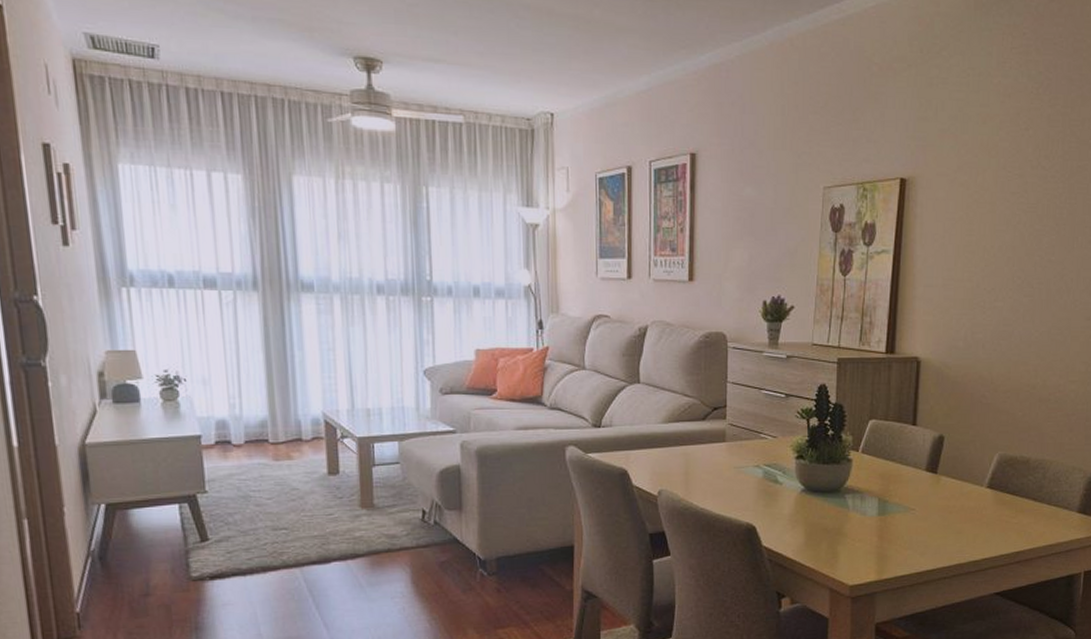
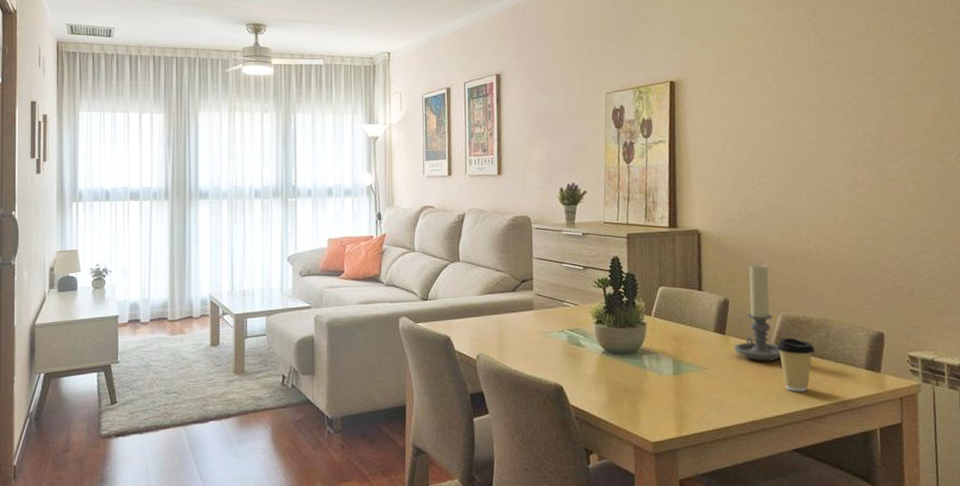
candle holder: none [945,396,993,503] -> present [734,263,781,361]
coffee cup: none [990,478,1029,535] -> present [776,337,815,392]

